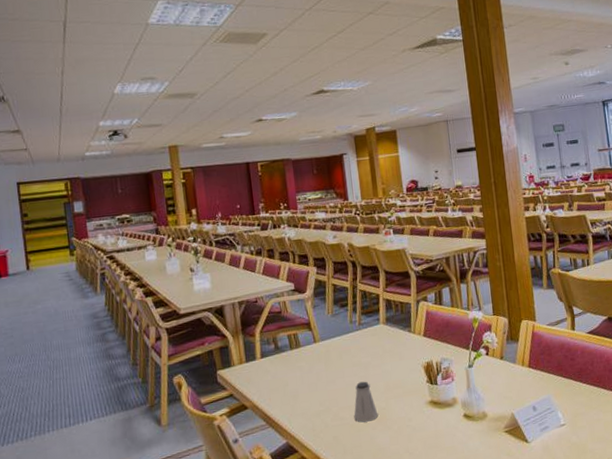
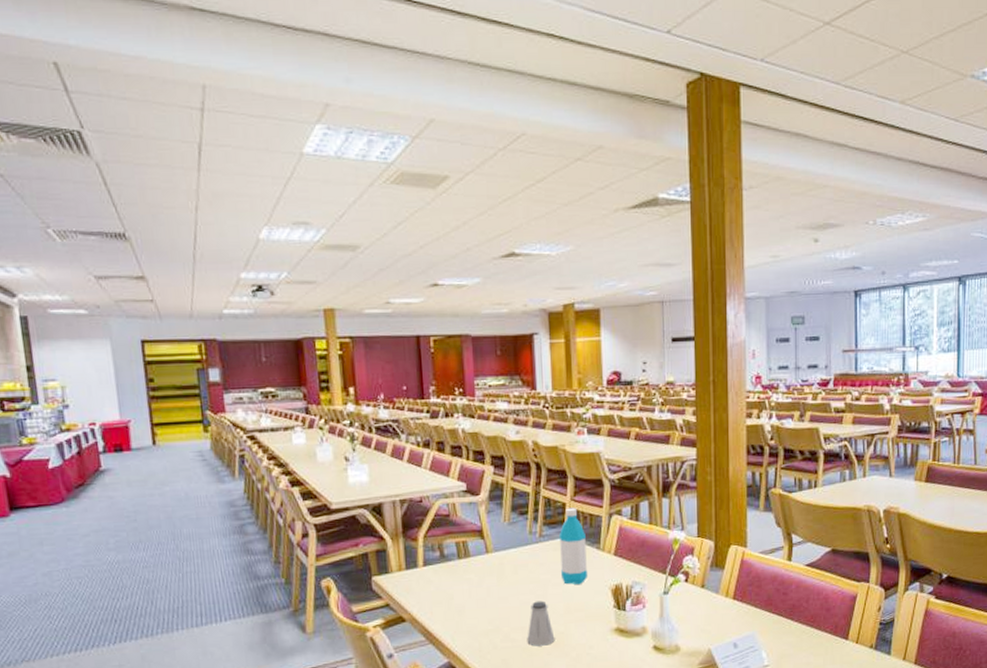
water bottle: none [375,297,403,365] -> present [558,508,588,585]

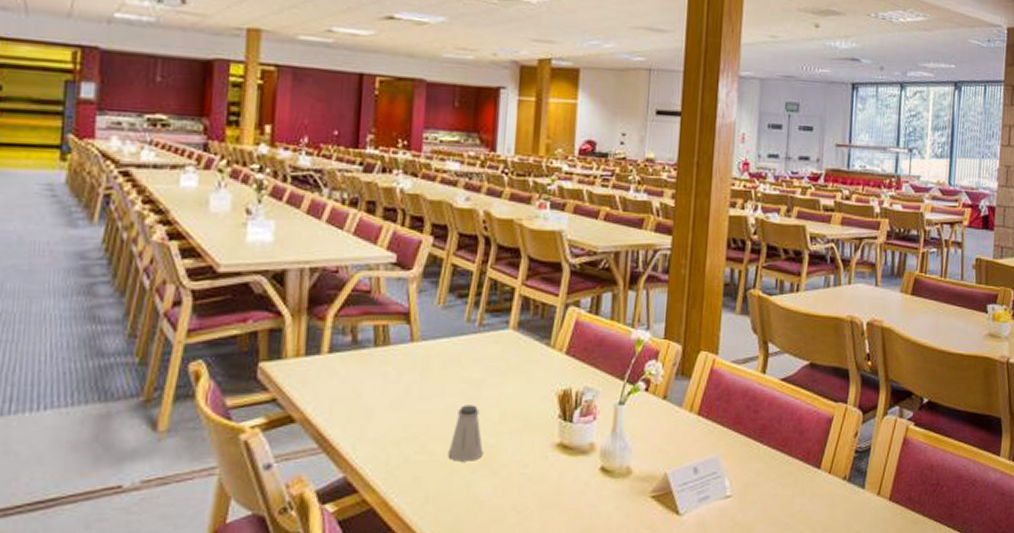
water bottle: present [558,508,588,585] -> none [500,294,535,388]

